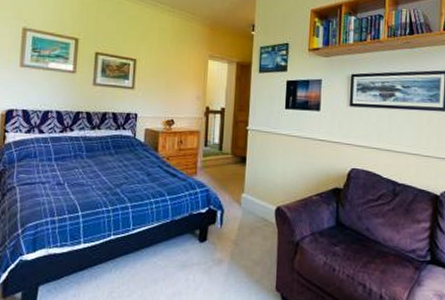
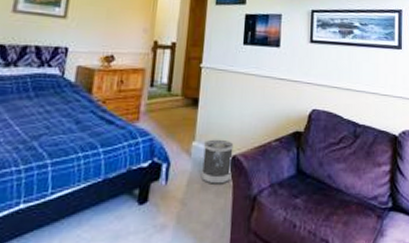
wastebasket: none [251,192,278,230] -> present [202,139,234,184]

